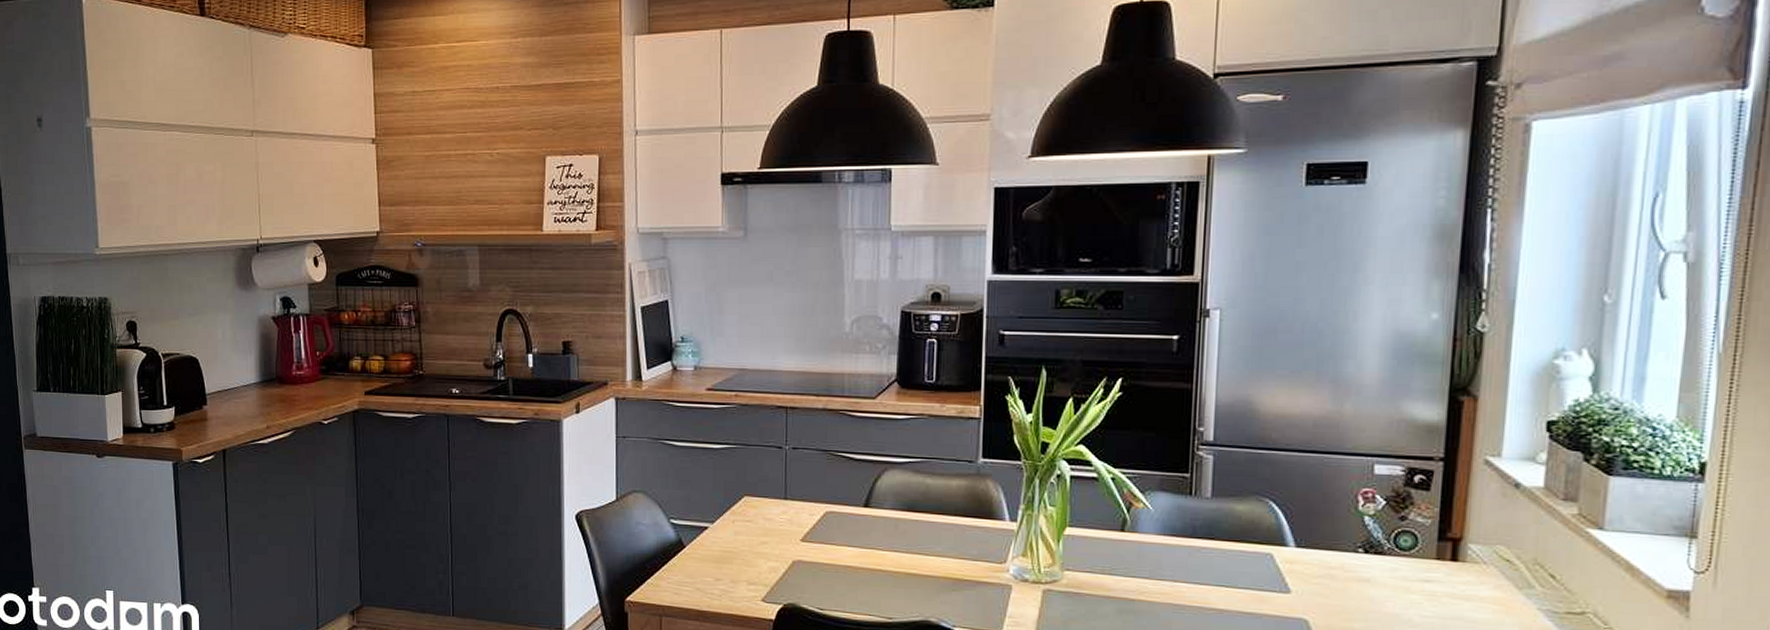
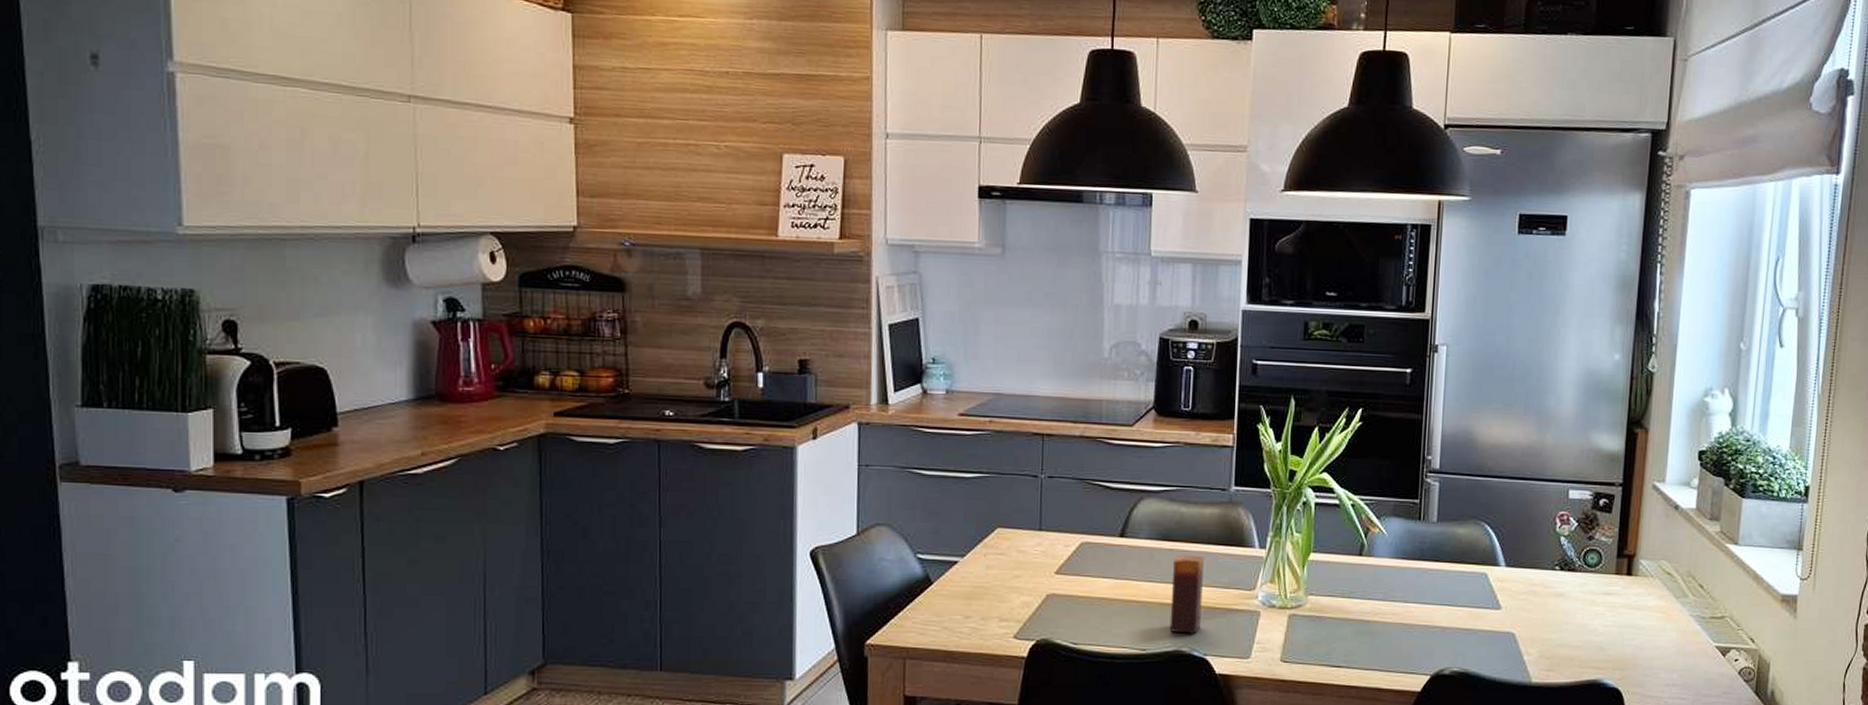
candle: none [916,525,951,605] -> present [1169,554,1204,634]

